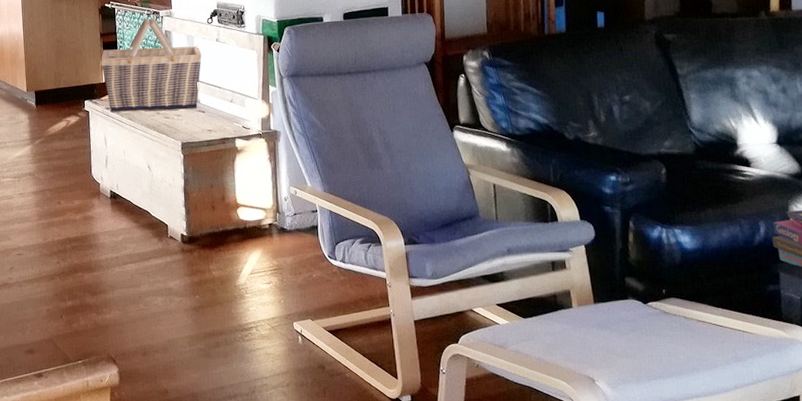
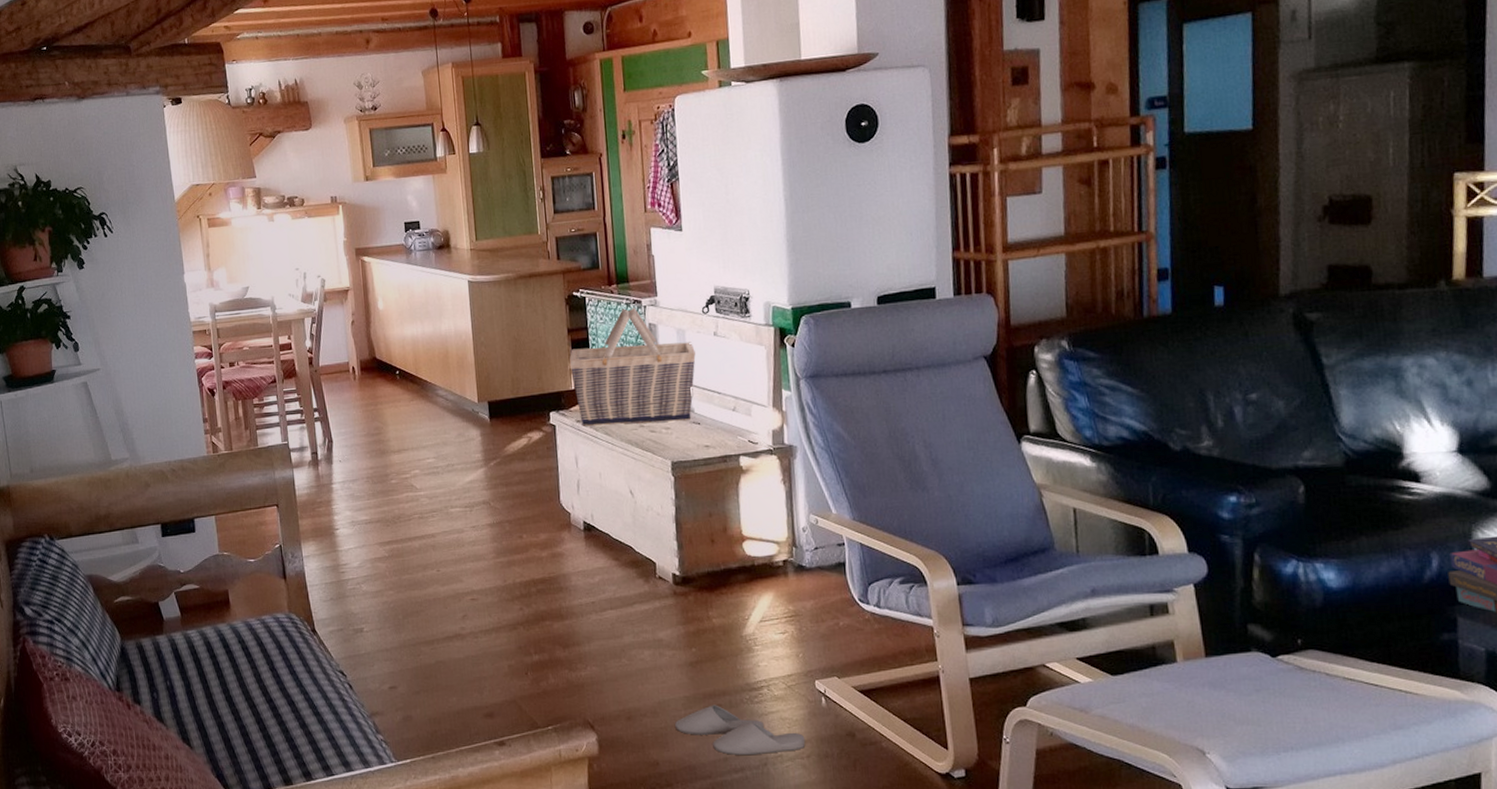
slippers: none [181,342,286,385] -> present [674,705,806,756]

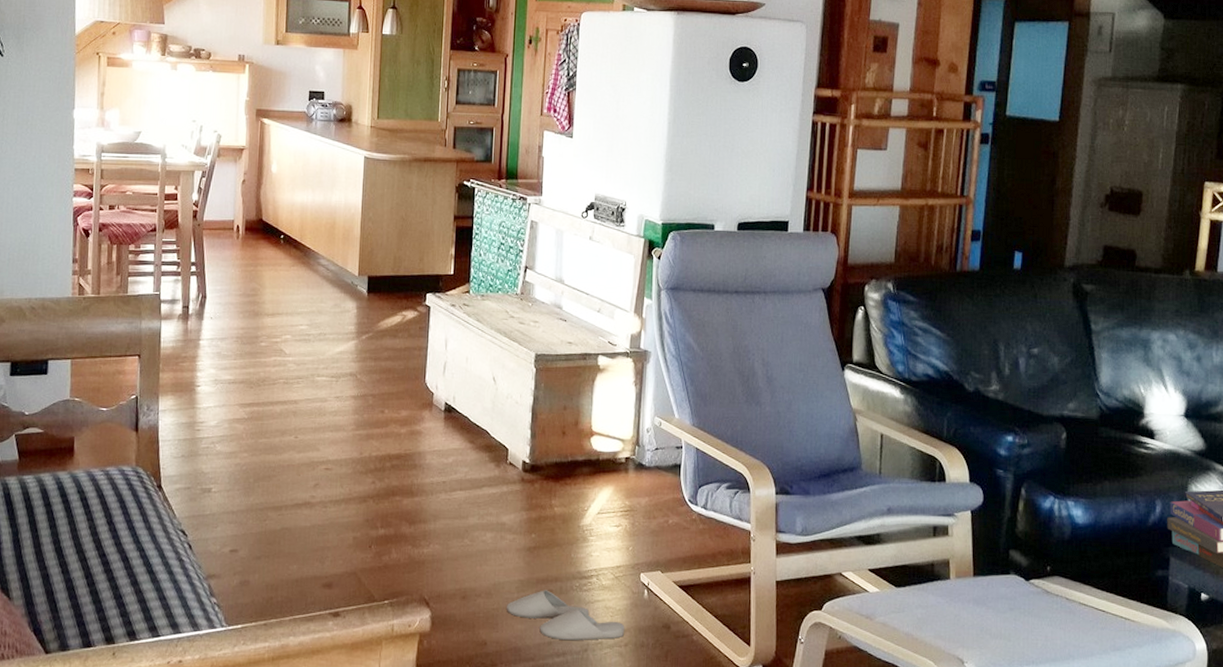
basket: present [570,307,696,426] -> none [452,203,570,317]

